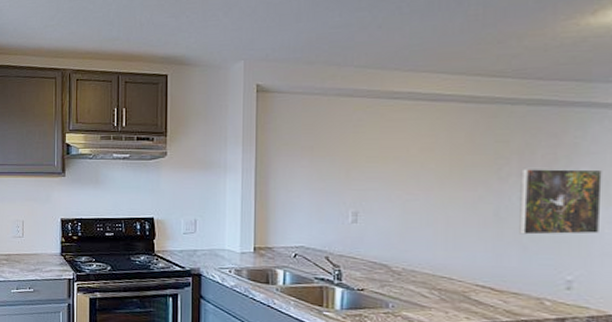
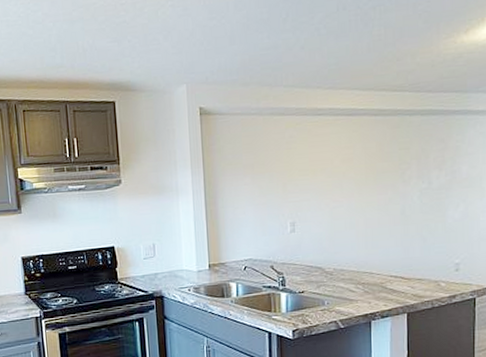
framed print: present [519,169,602,235] -> none [419,167,477,228]

